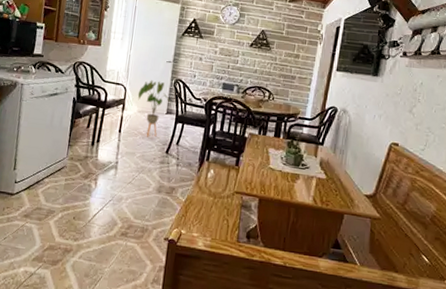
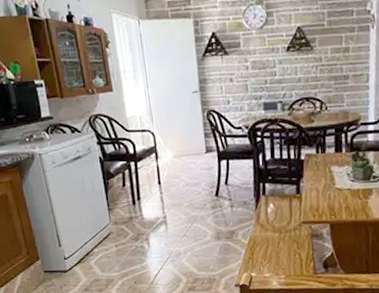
house plant: present [137,80,170,137] -> none [168,117,207,183]

